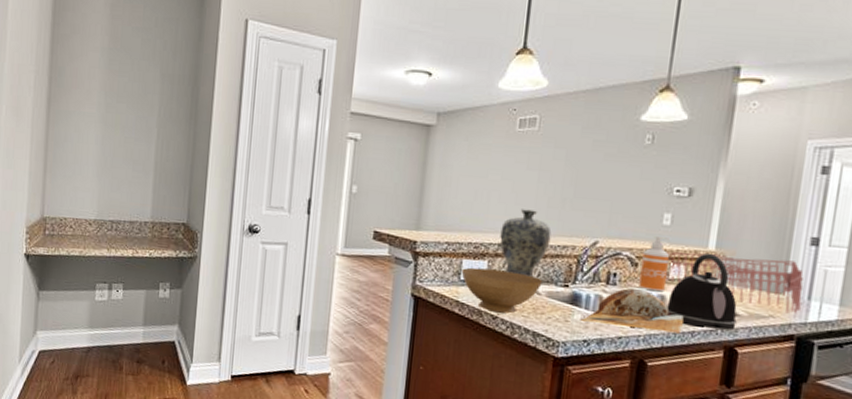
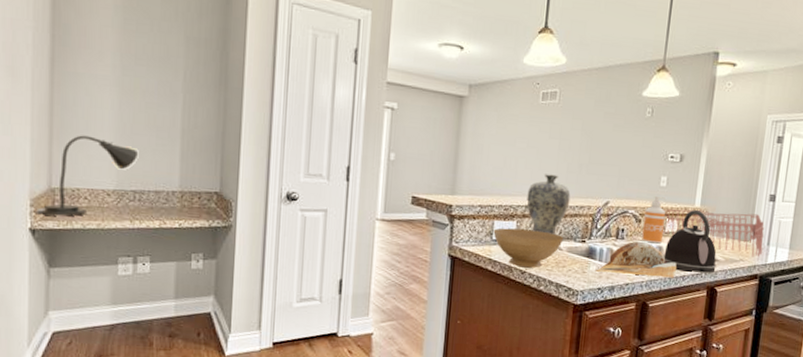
desk lamp: none [29,168,117,244] -> present [34,135,139,216]

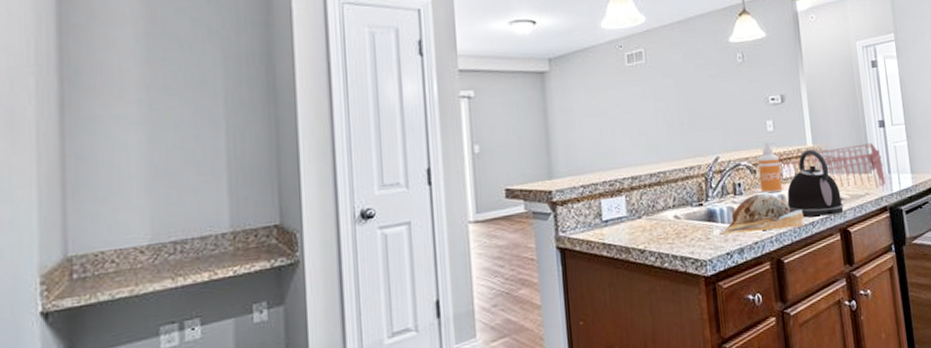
desk lamp: present [34,135,139,216] -> none [45,186,177,295]
bowl: present [493,228,564,268] -> none [602,201,679,247]
vase: present [526,174,571,235] -> none [631,138,678,204]

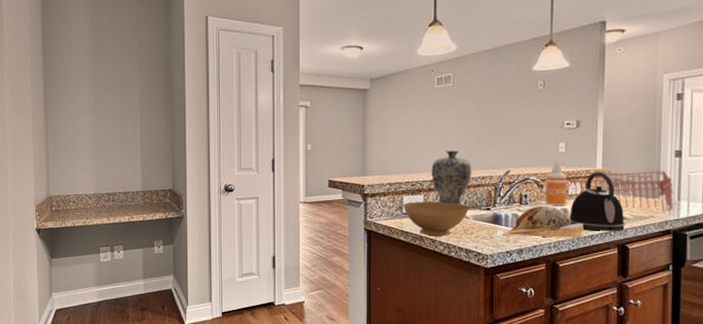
bowl: none [602,201,679,247] -> present [403,202,469,237]
vase: none [631,138,678,204] -> present [431,150,472,204]

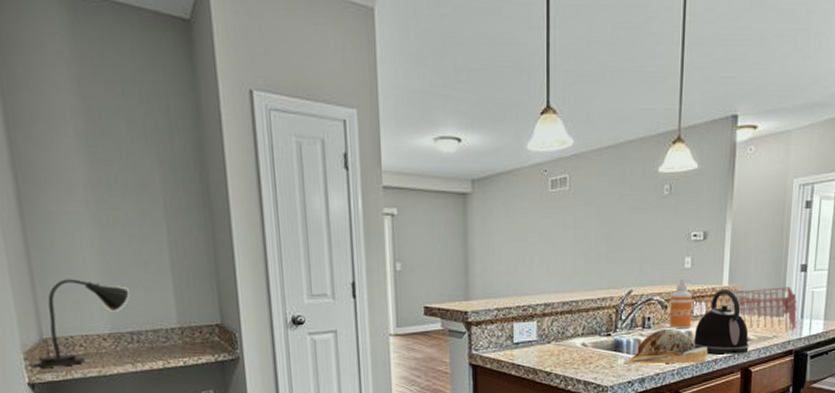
desk lamp: none [38,153,110,218] -> present [29,279,129,369]
bowl: present [403,202,469,237] -> none [514,328,588,369]
vase: present [431,150,472,204] -> none [545,267,591,331]

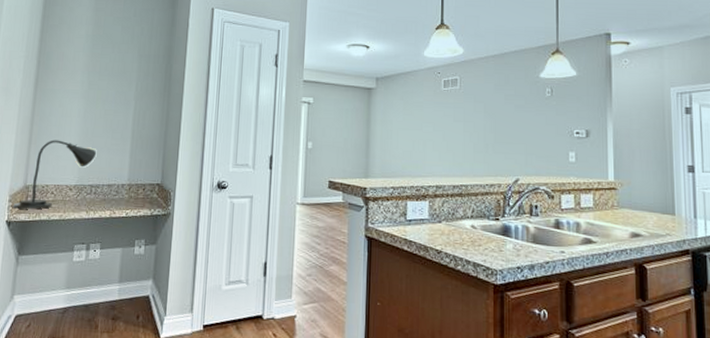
chopping board: present [623,328,709,366] -> none [512,217,599,255]
dish rack: present [663,287,797,333] -> none [550,183,690,231]
soap dispenser: present [669,279,693,329] -> none [557,172,580,220]
kettle: present [694,288,749,355] -> none [583,183,641,249]

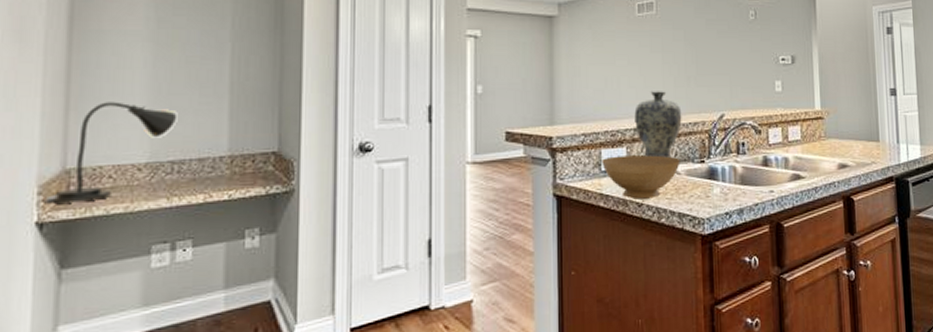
bowl: none [407,208,477,248] -> present [602,155,680,199]
vase: none [437,155,480,213] -> present [634,91,682,158]

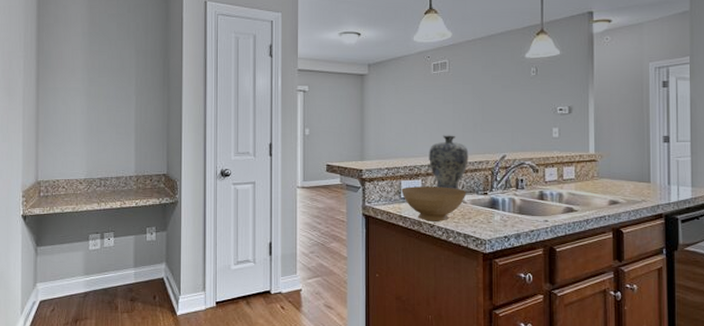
desk lamp: present [42,102,178,205] -> none [25,136,103,204]

